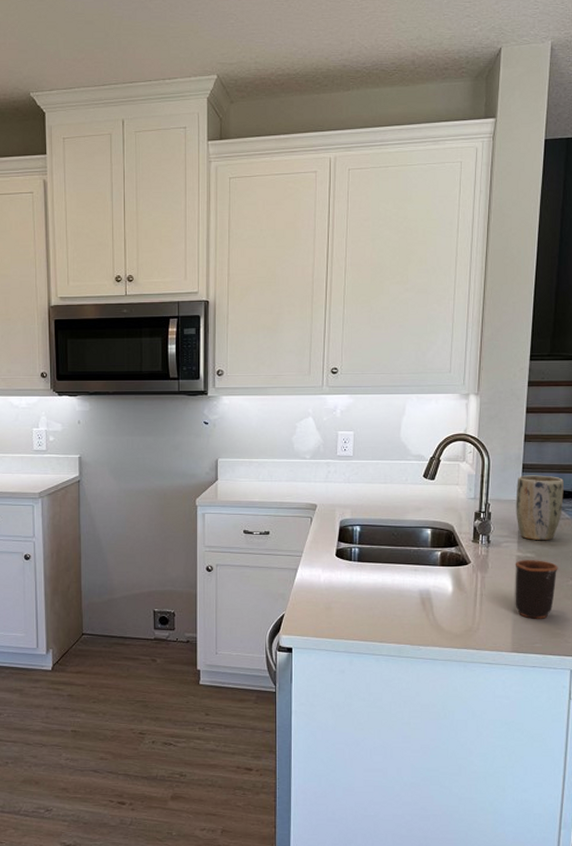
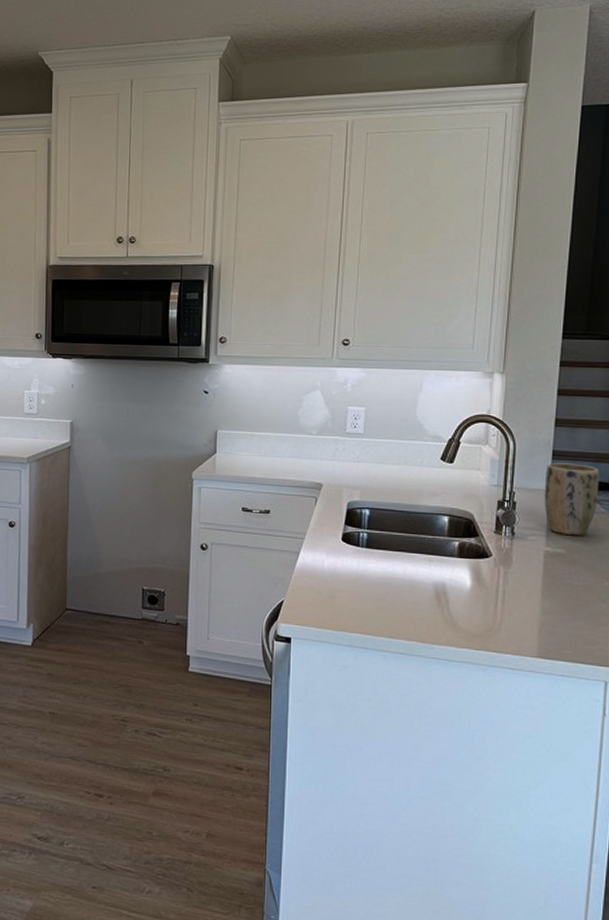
mug: present [515,560,558,619] -> none [542,556,592,623]

